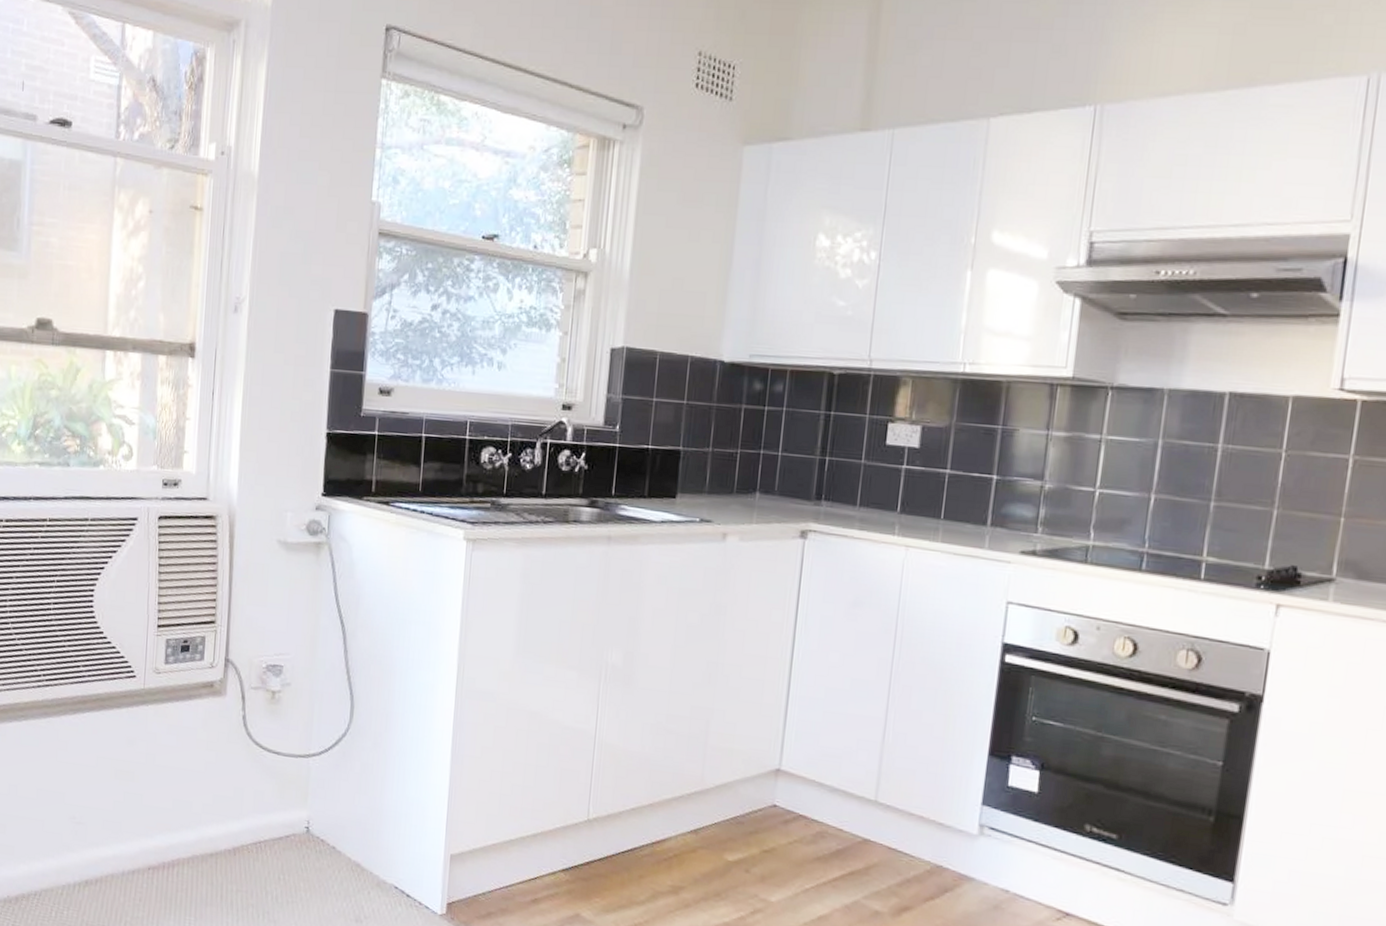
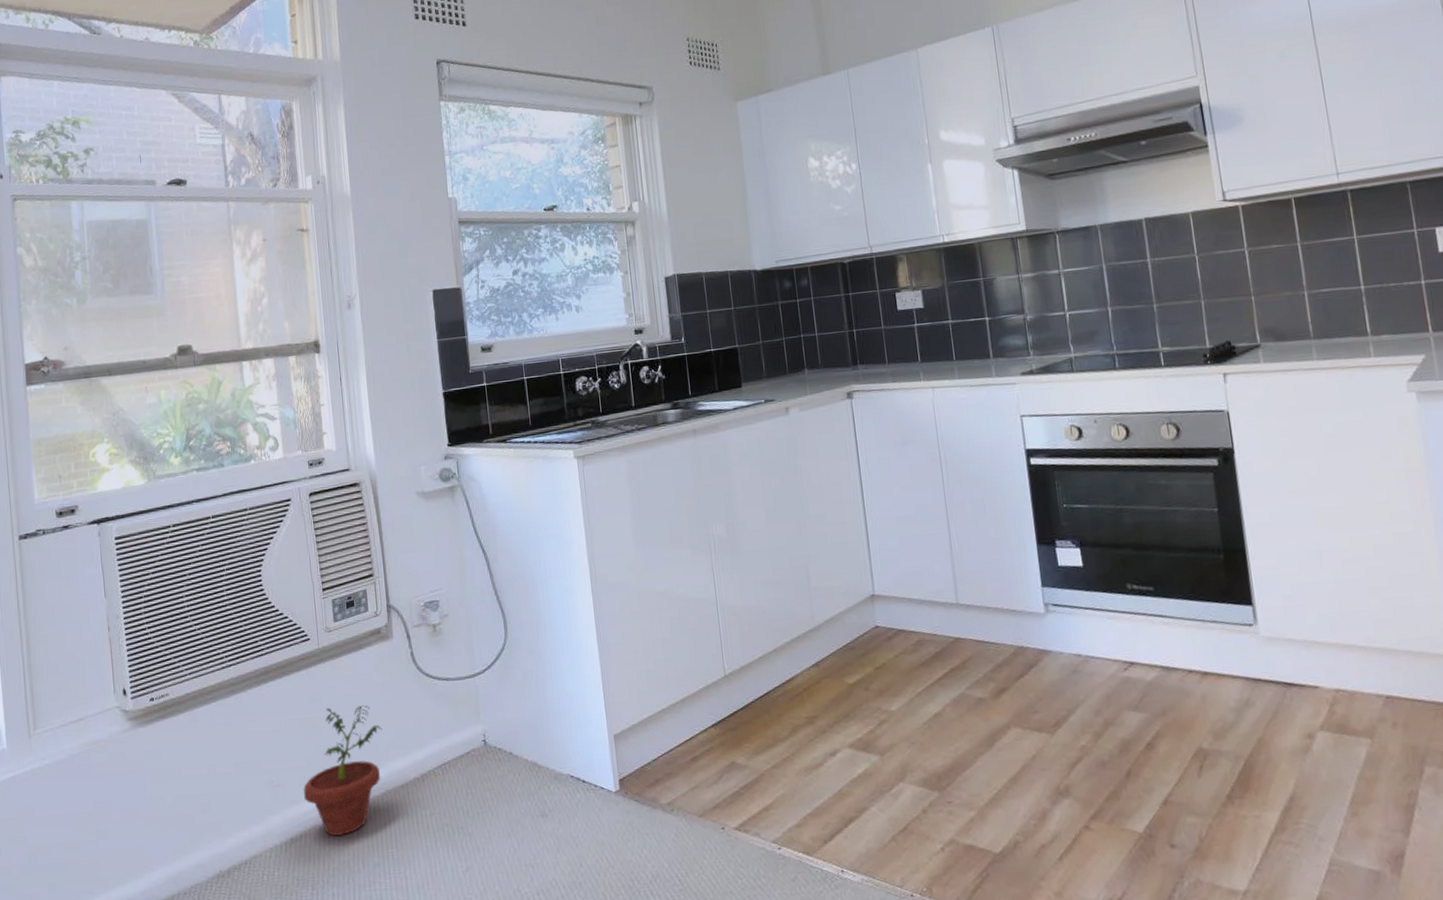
potted plant: none [105,754,200,891] -> present [303,705,383,836]

